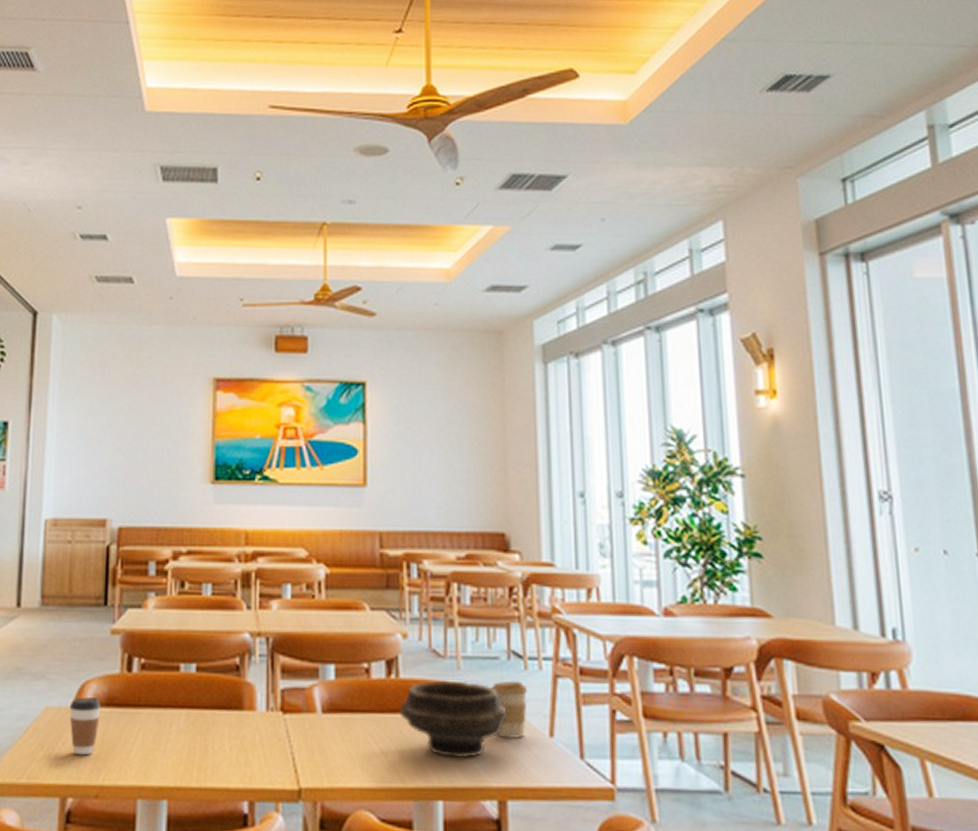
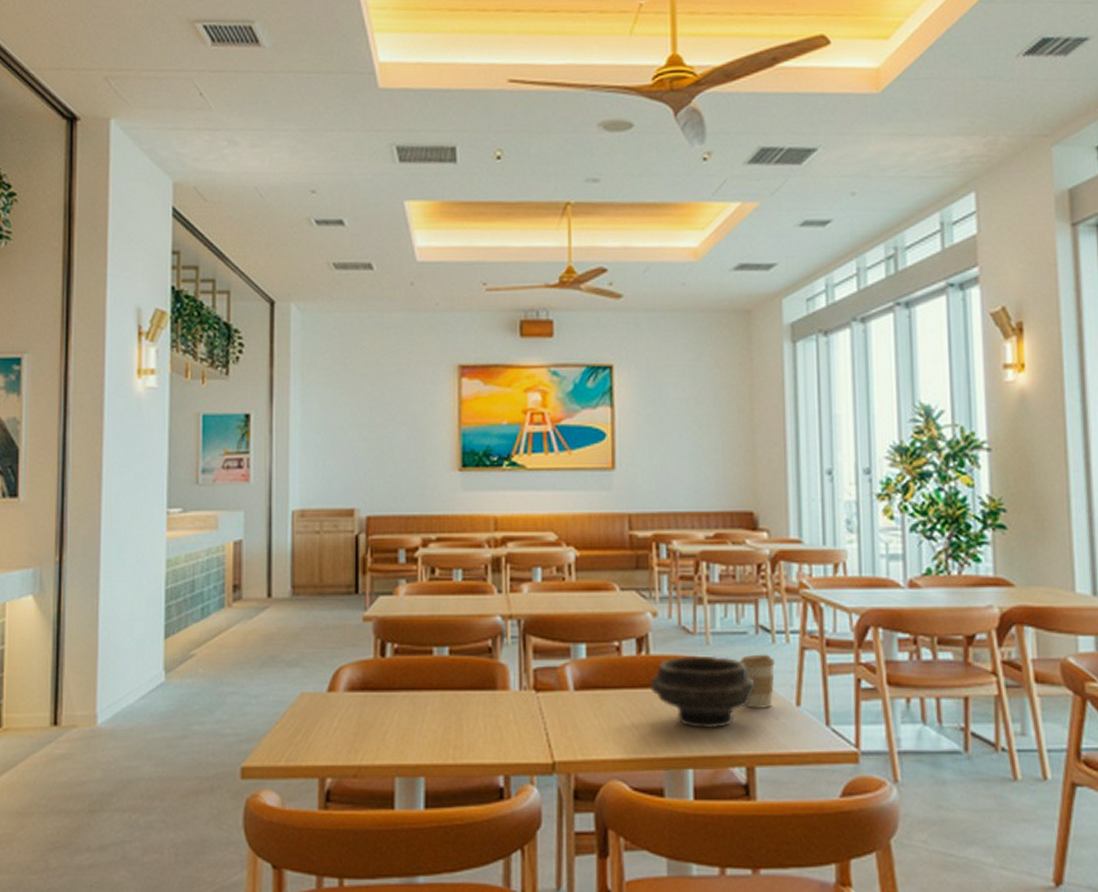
coffee cup: present [69,697,102,756] -> none [324,683,357,738]

